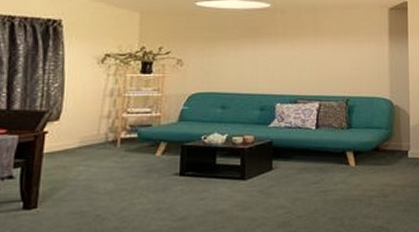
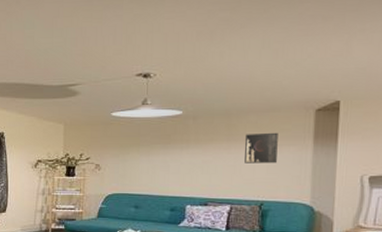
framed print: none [331,28,359,59] -> present [245,132,278,164]

